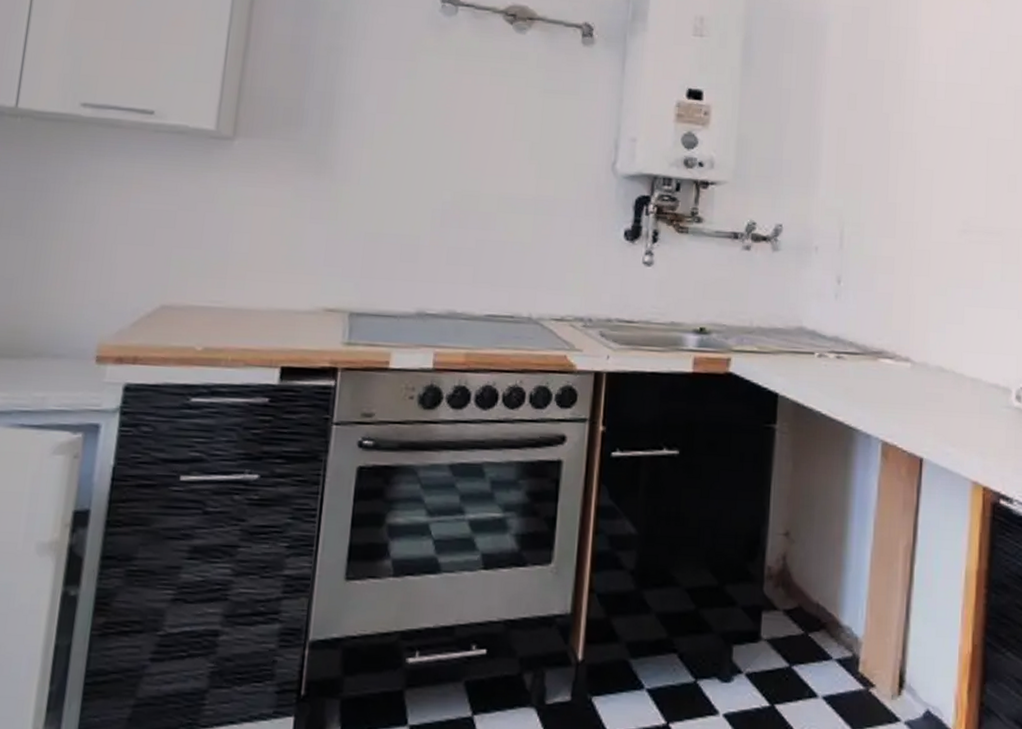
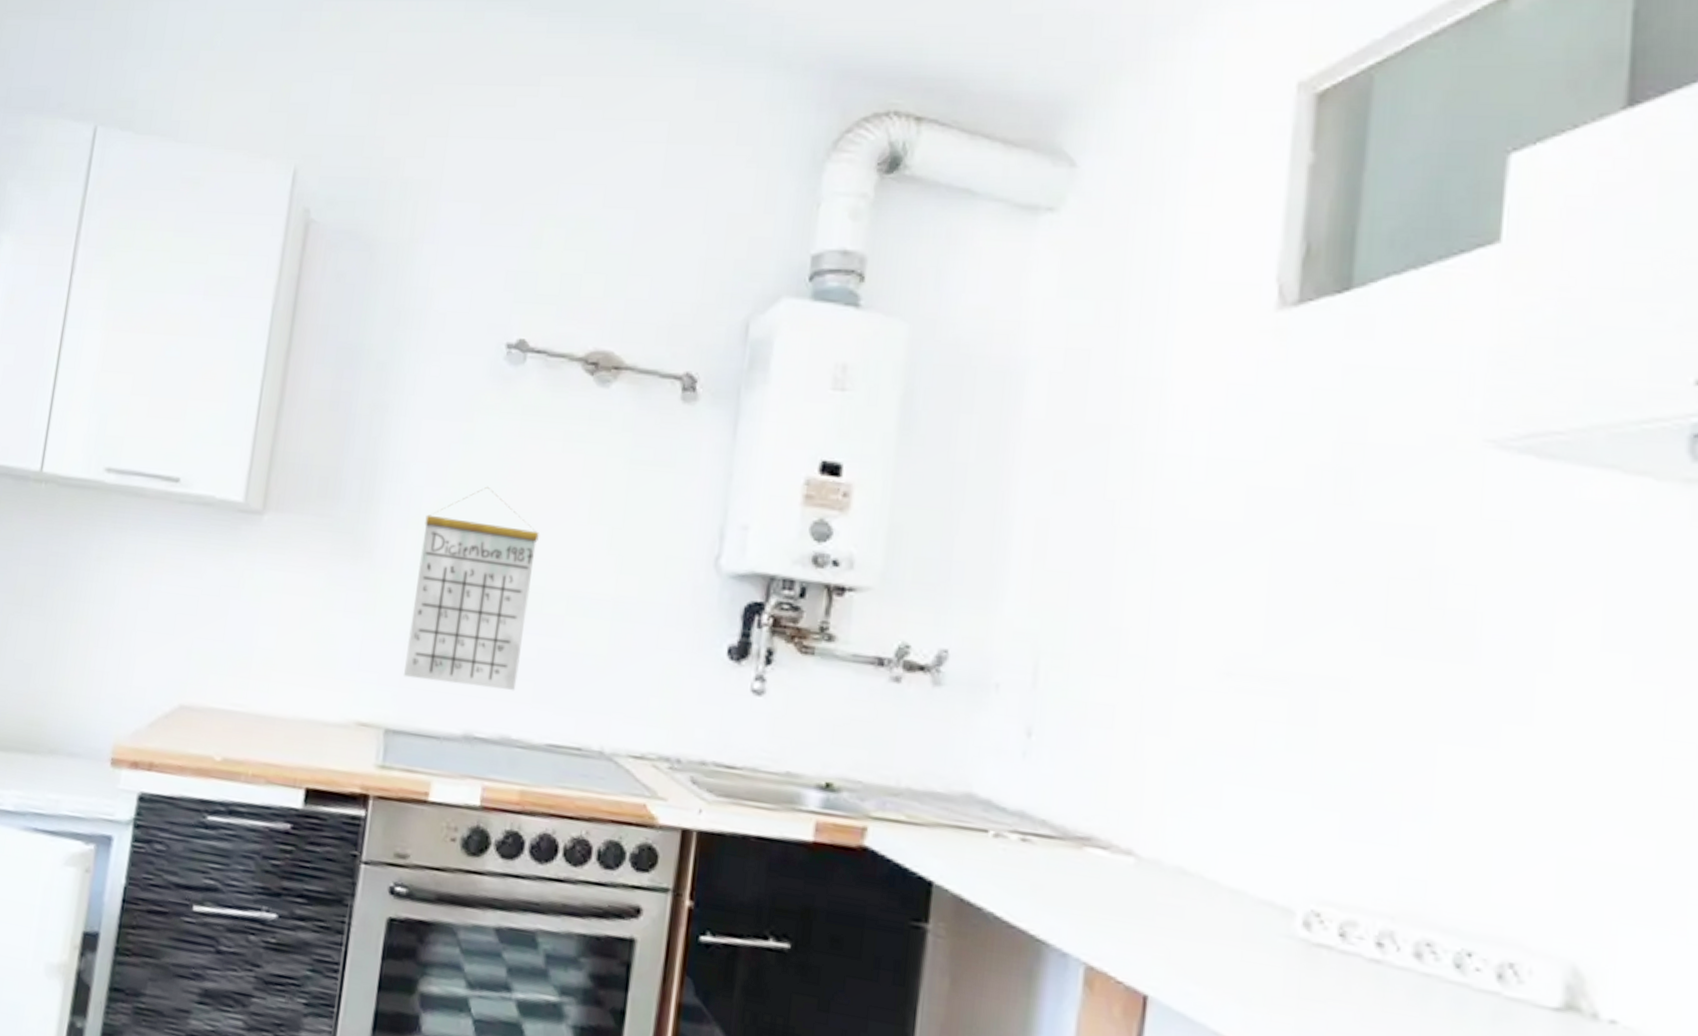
calendar: none [363,112,474,275] -> present [403,486,540,692]

